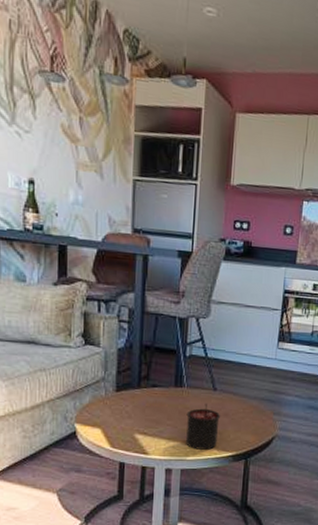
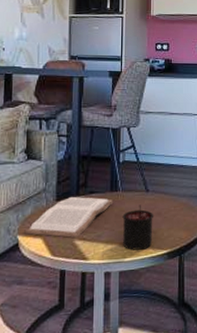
book: none [83,389,178,431] -> present [26,197,114,238]

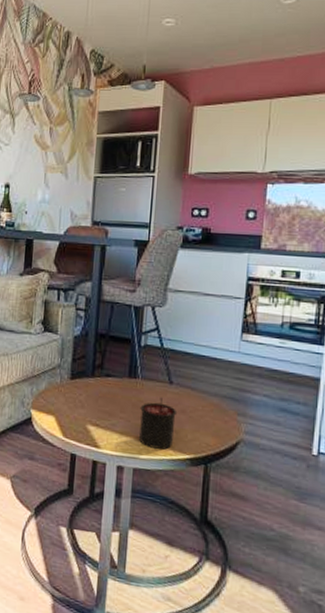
book: present [26,197,114,238] -> none [39,377,132,422]

